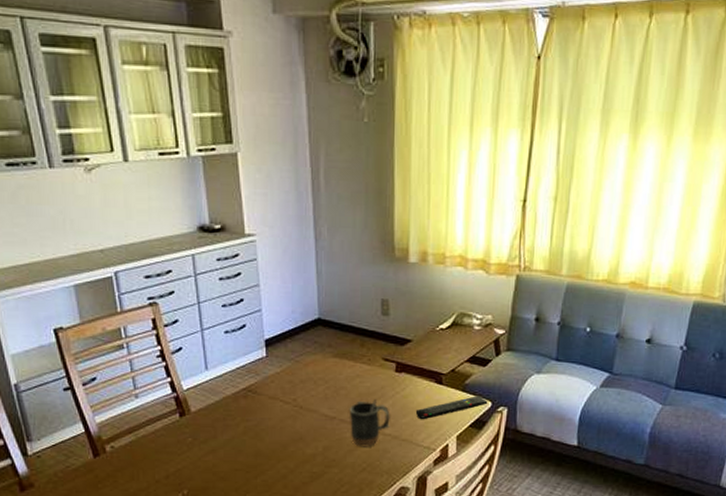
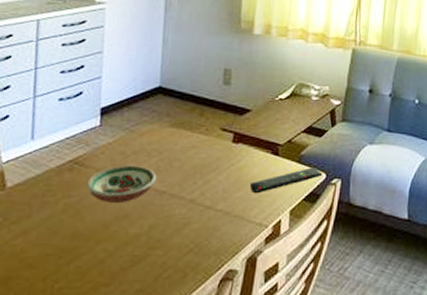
decorative bowl: none [261,392,325,426] -> present [86,165,157,202]
mug: present [349,399,390,447] -> none [180,172,224,225]

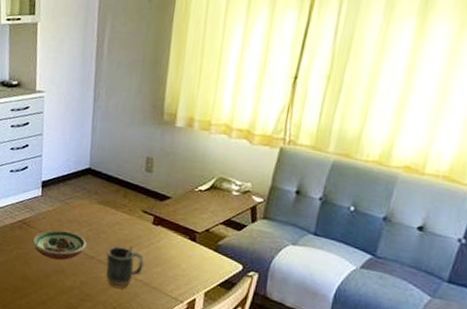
mug: none [180,172,224,225] -> present [106,245,144,289]
remote control: present [249,167,323,194] -> none [167,257,239,273]

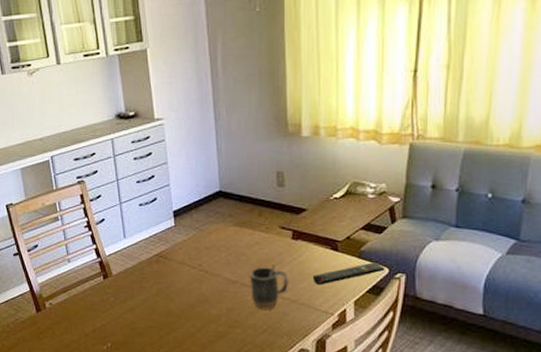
decorative bowl: present [32,230,87,260] -> none [171,258,227,289]
remote control: none [167,257,239,273] -> present [312,262,385,285]

